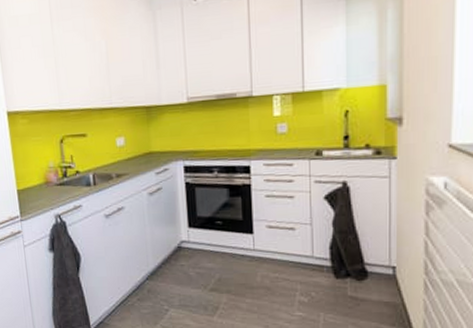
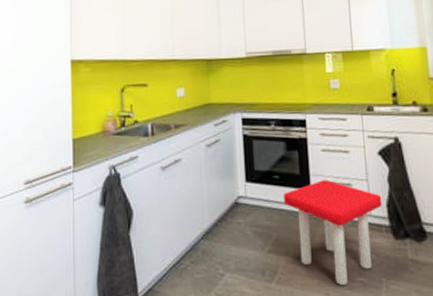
stool: none [226,224,325,318] -> present [284,180,383,285]

